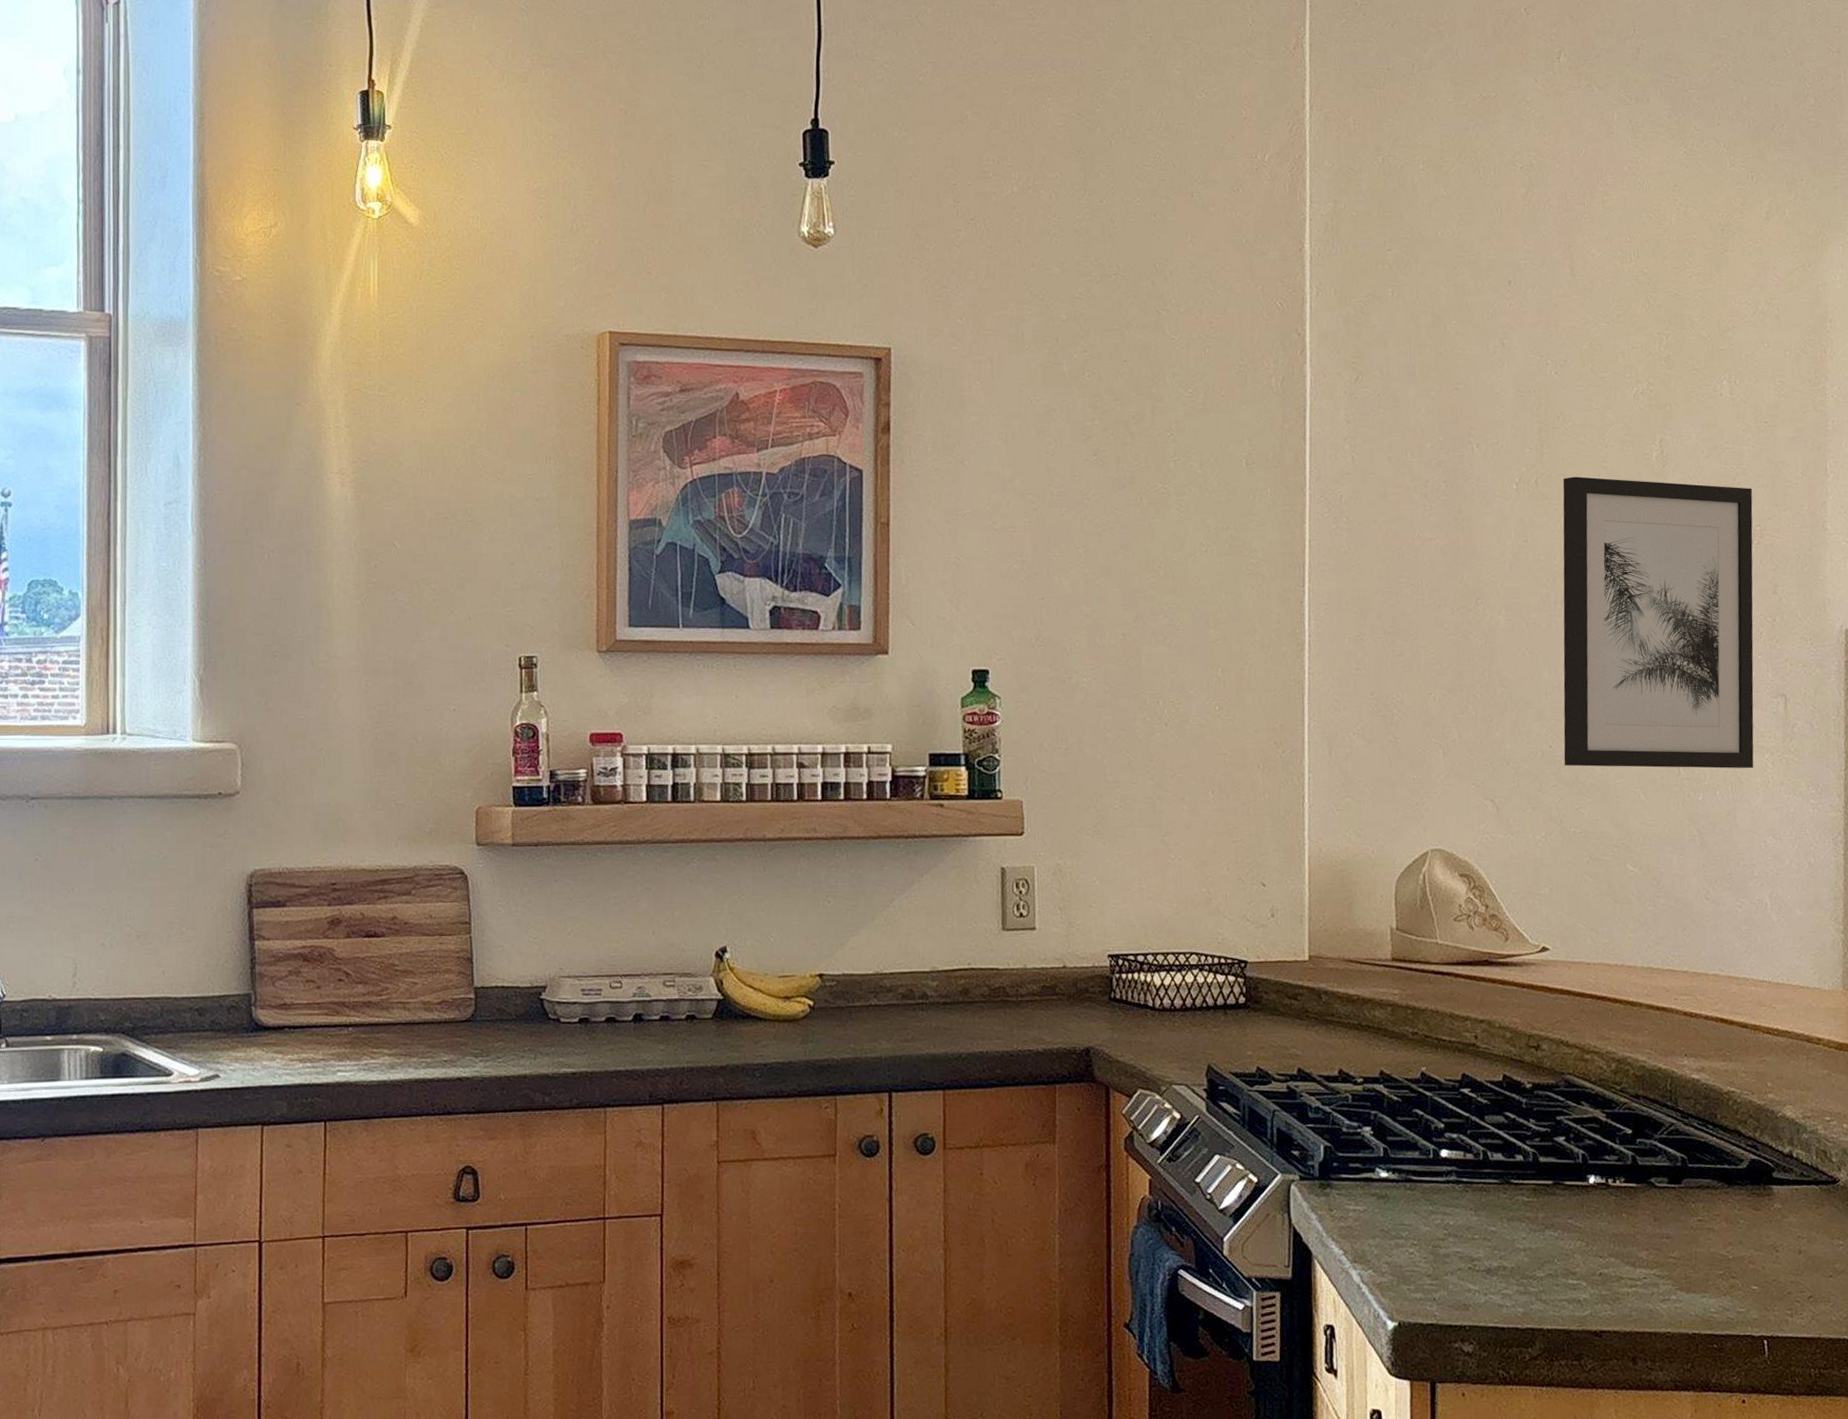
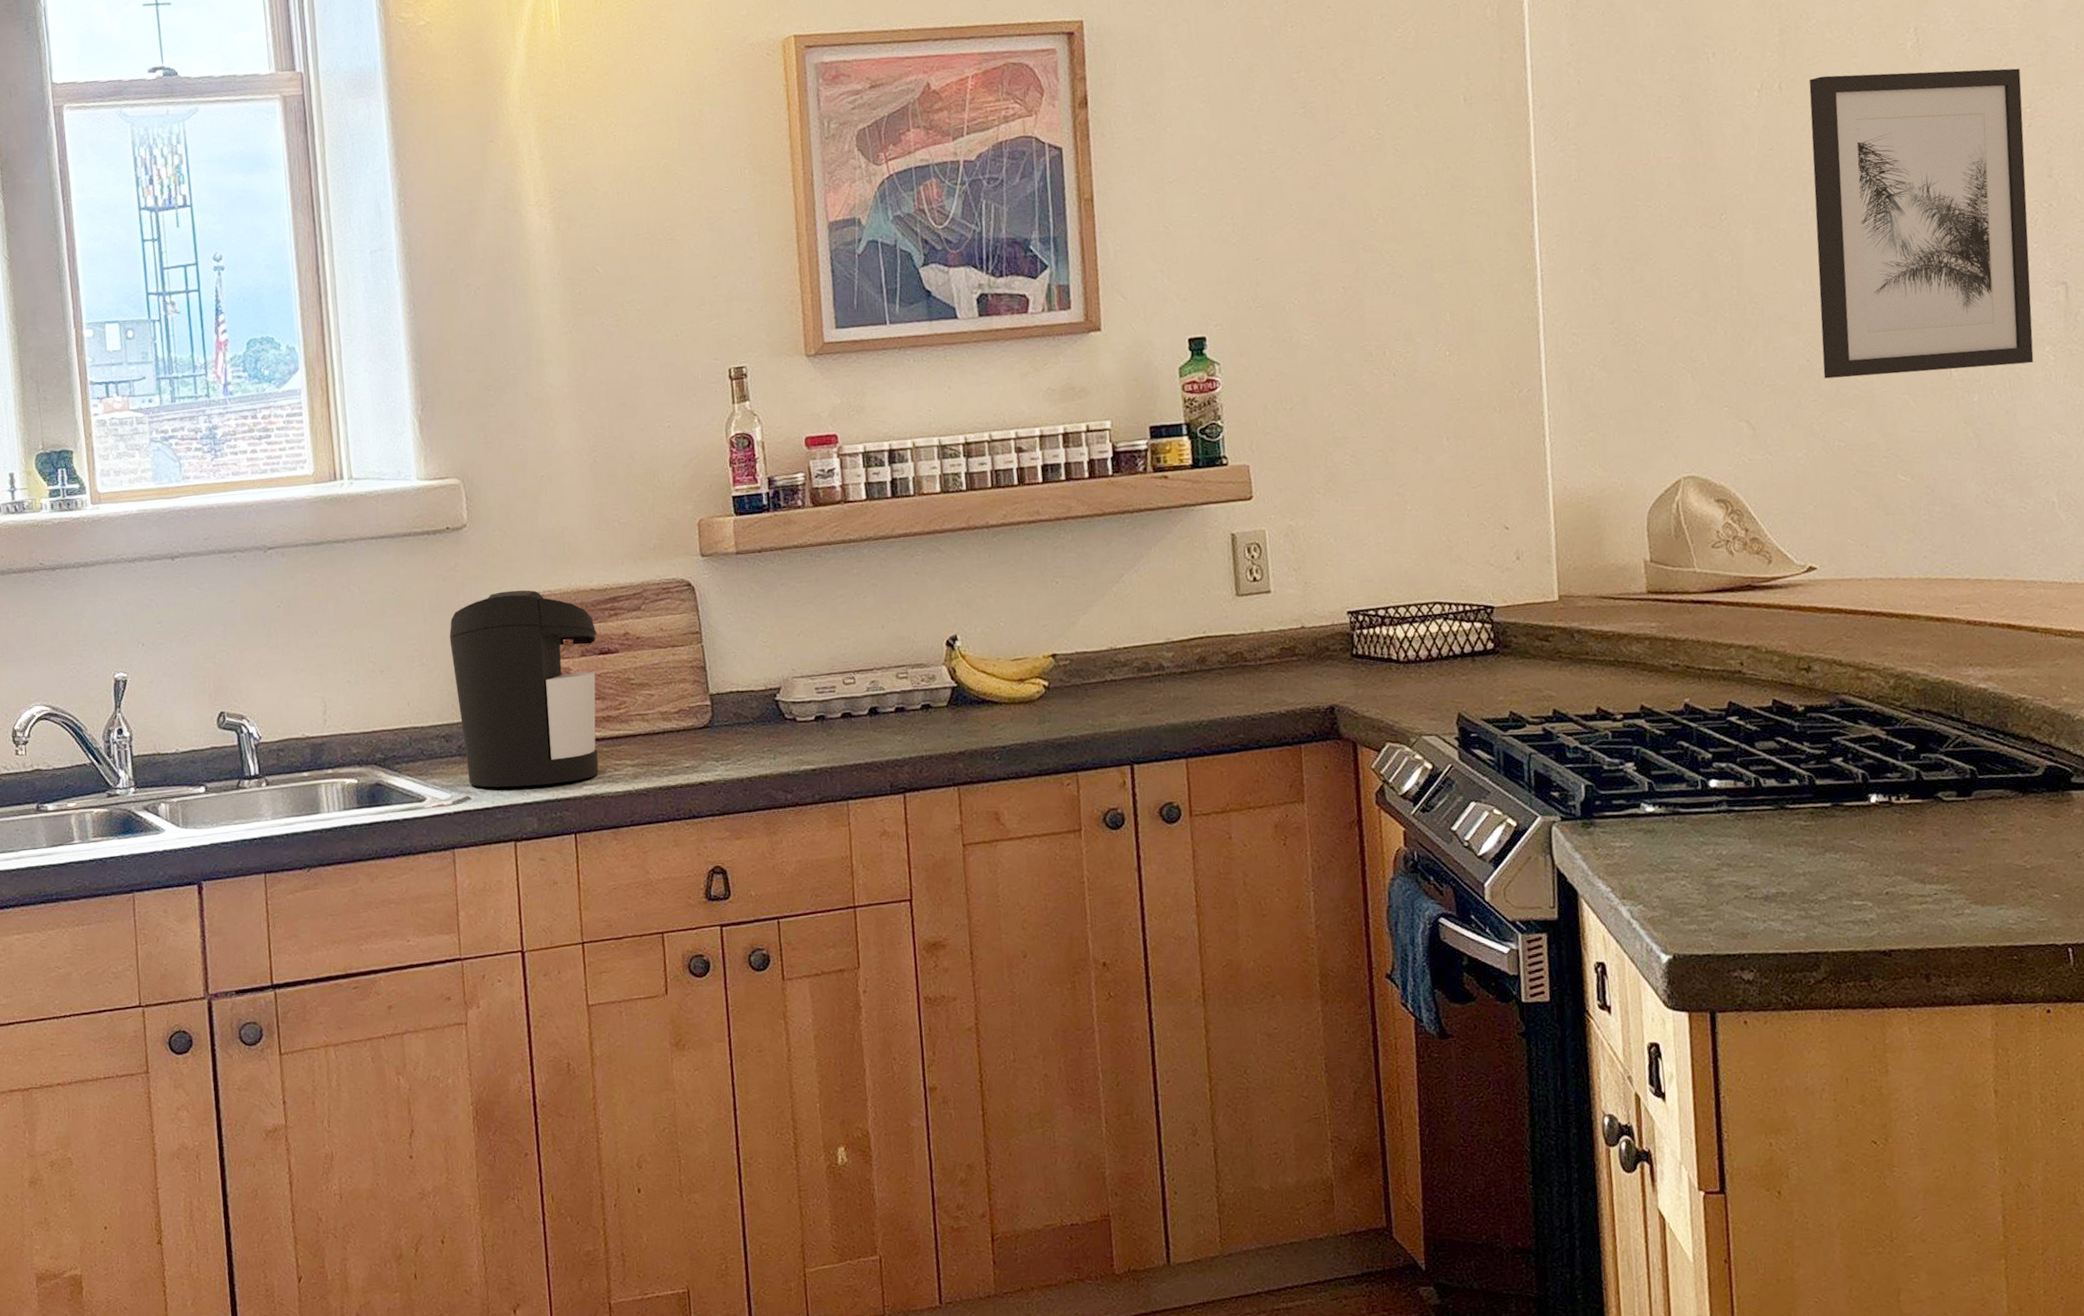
coffee maker: none [212,863,363,1069] -> present [449,590,599,788]

